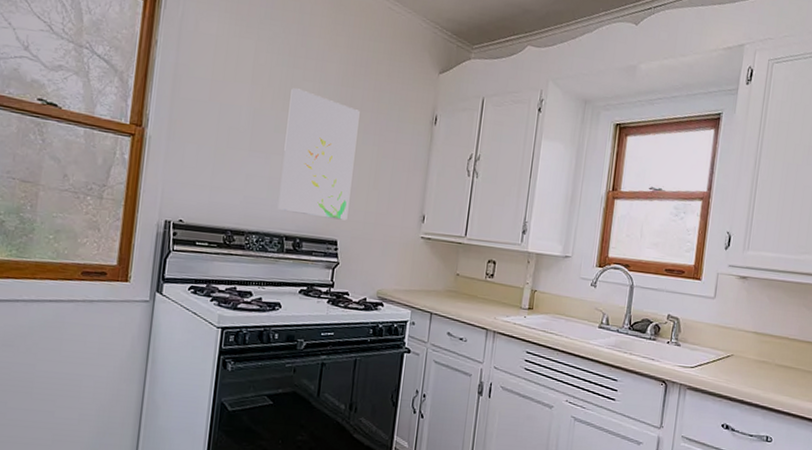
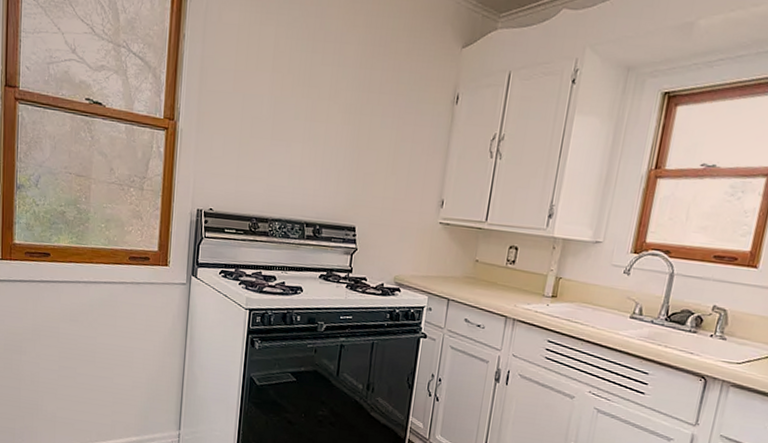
wall art: present [277,88,360,221] -> none [298,74,378,207]

